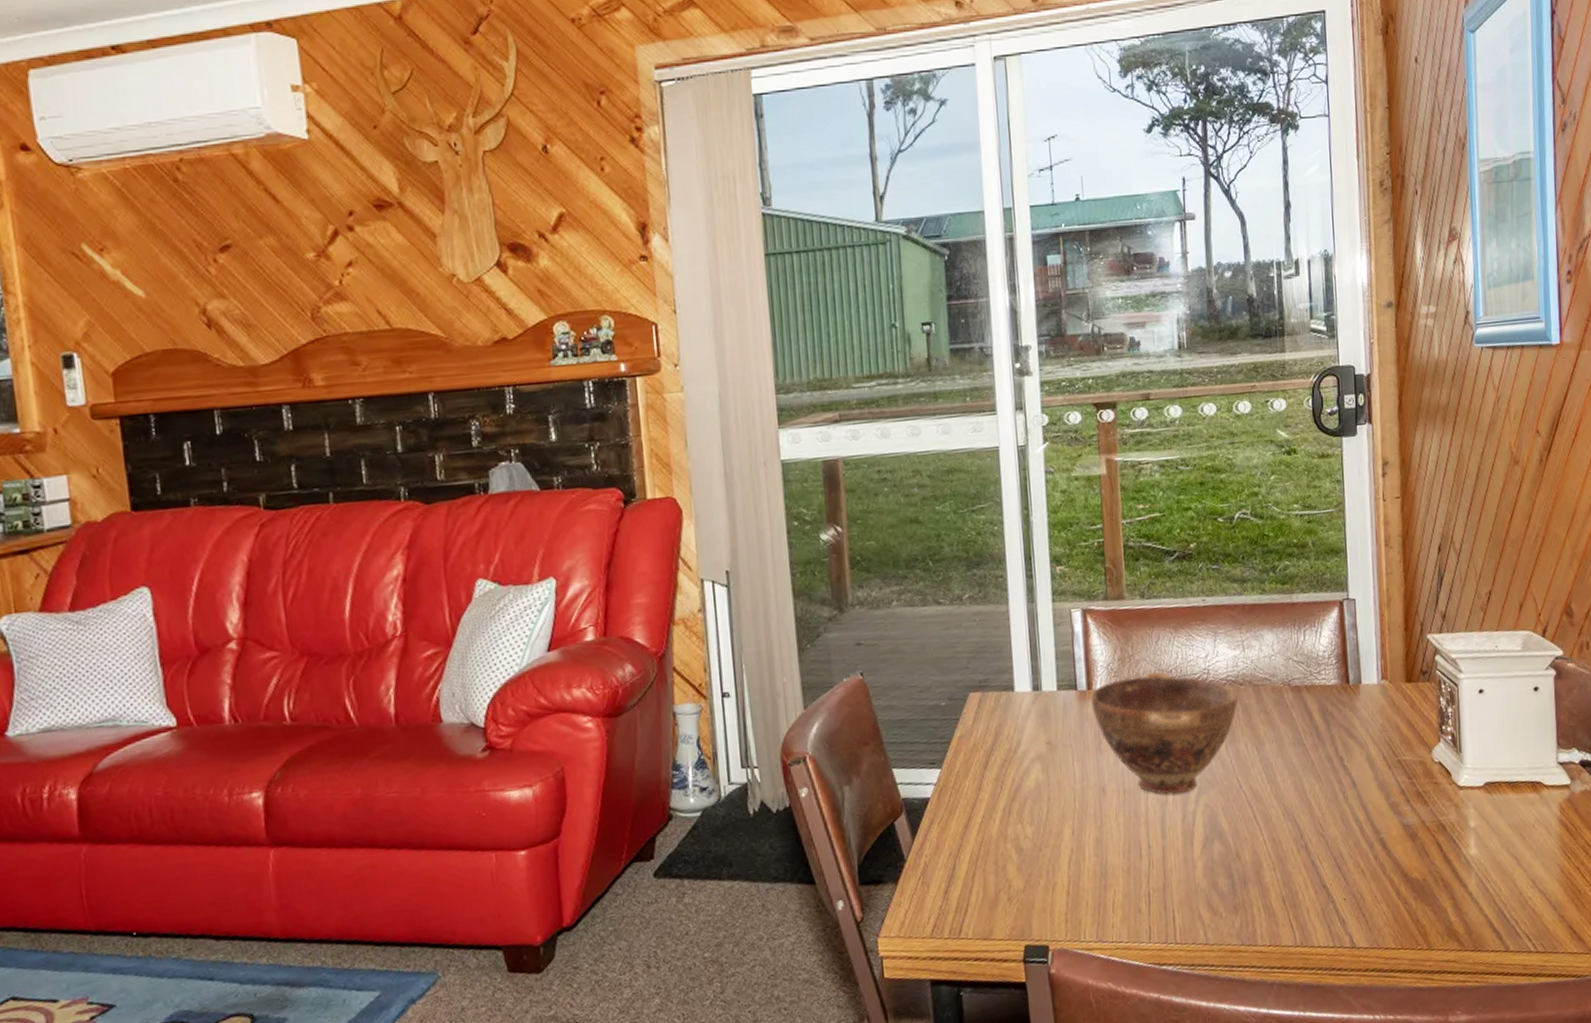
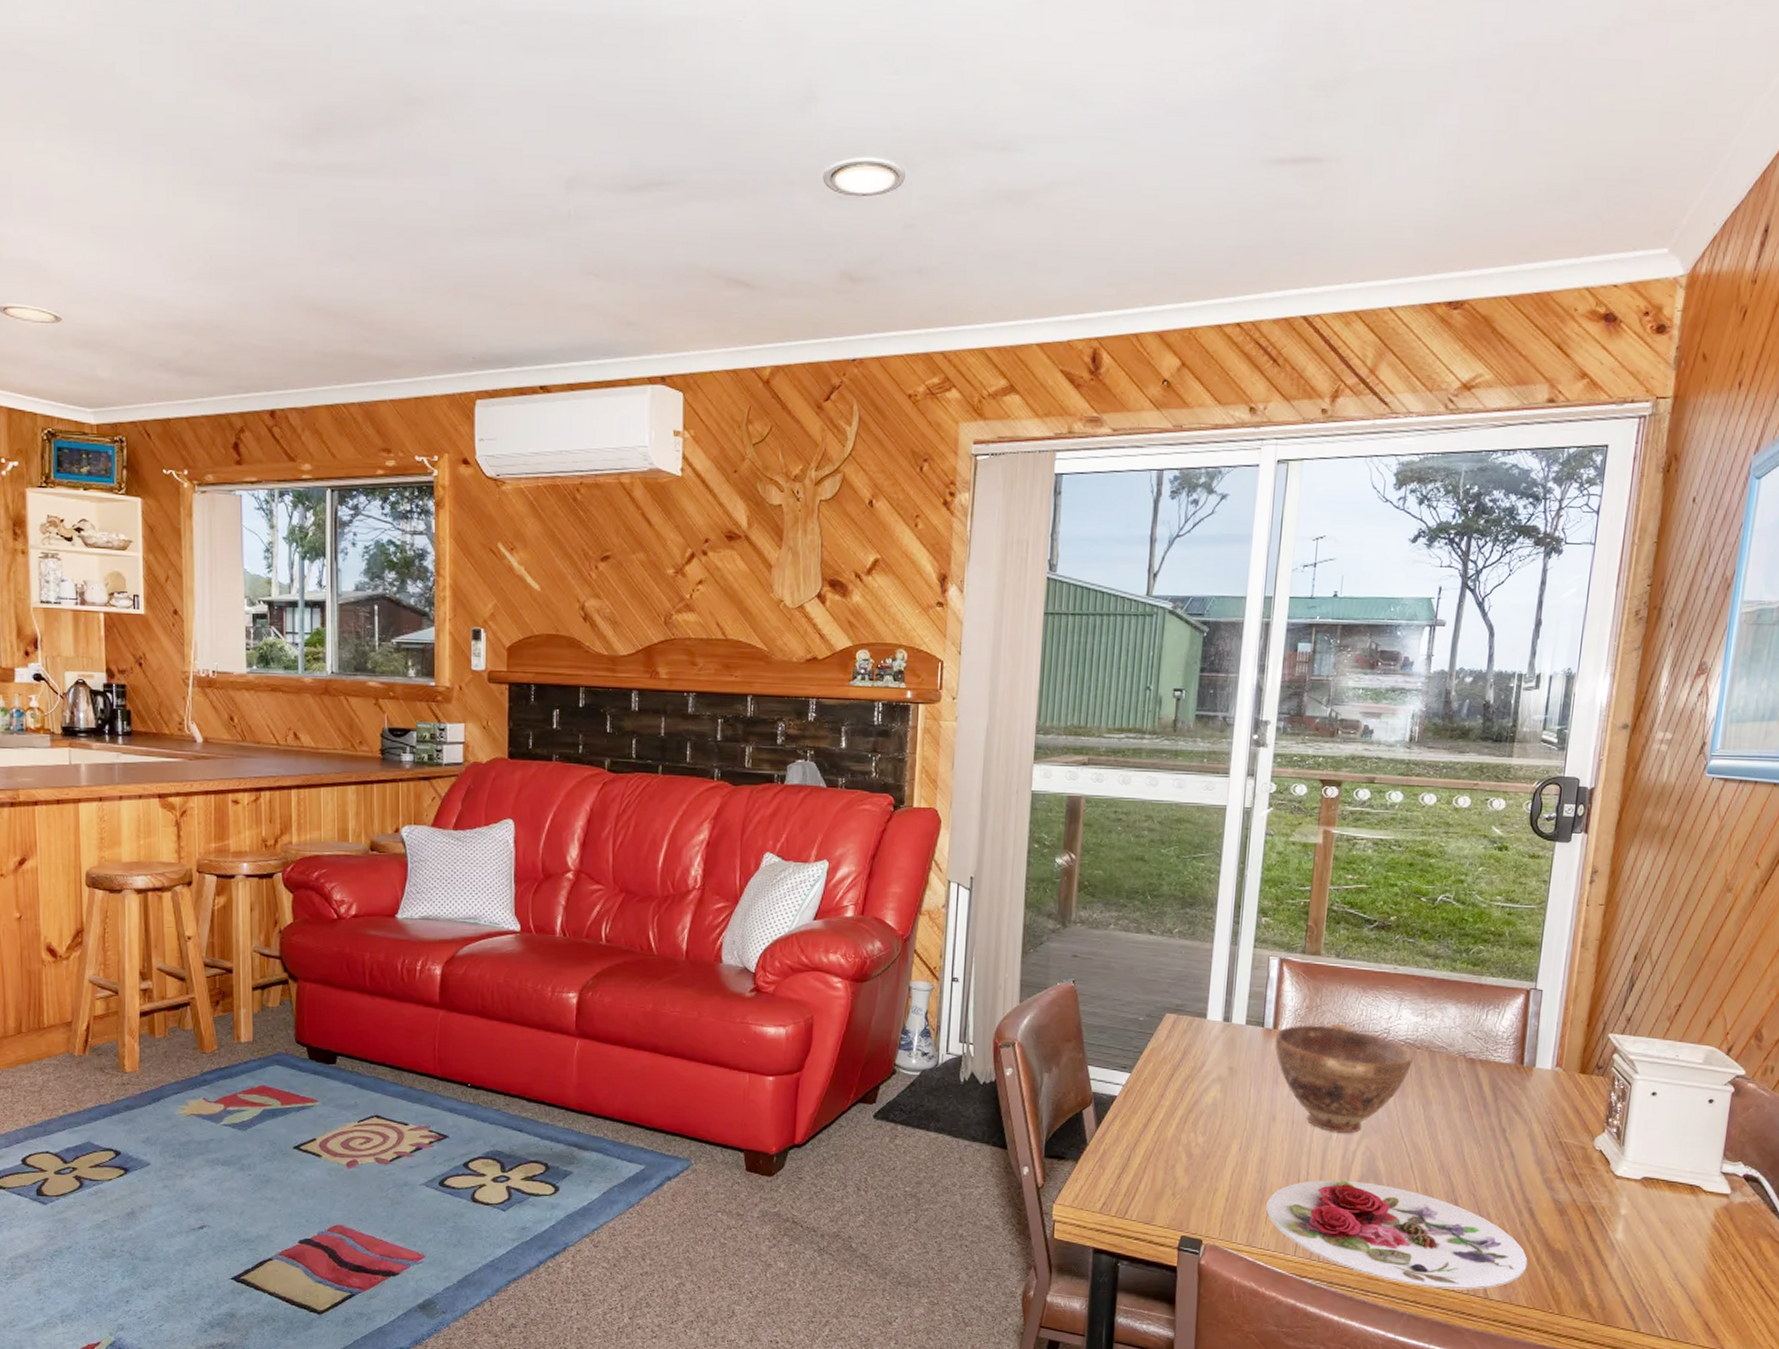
plate: none [1111,843,1389,949] -> present [1266,1180,1528,1290]

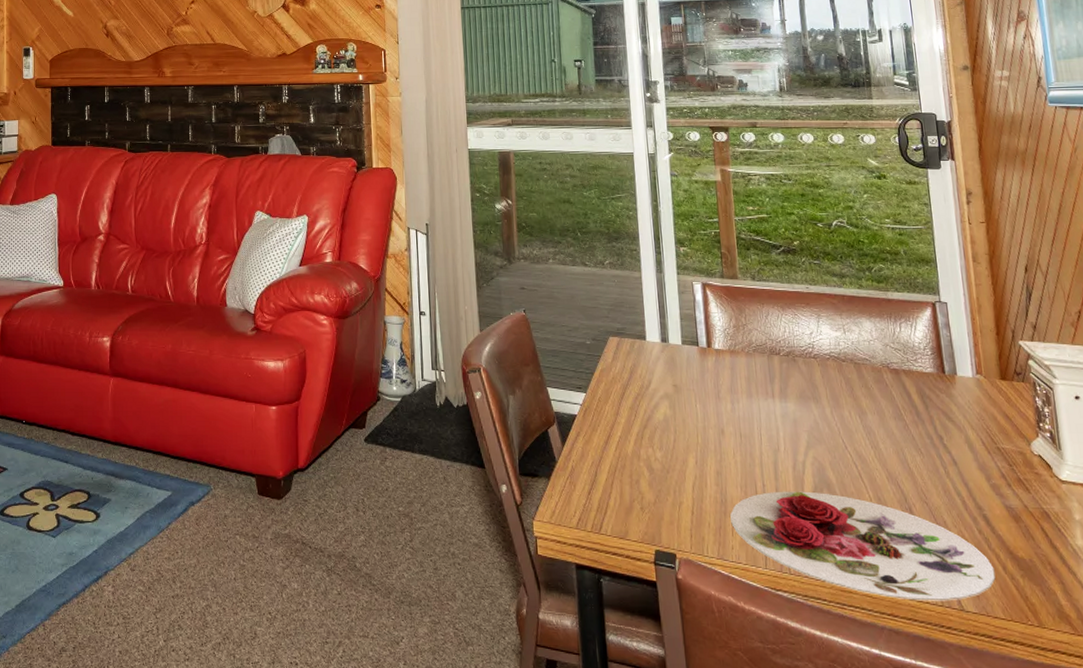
bowl: present [1274,1023,1413,1134] -> none [710,340,841,445]

